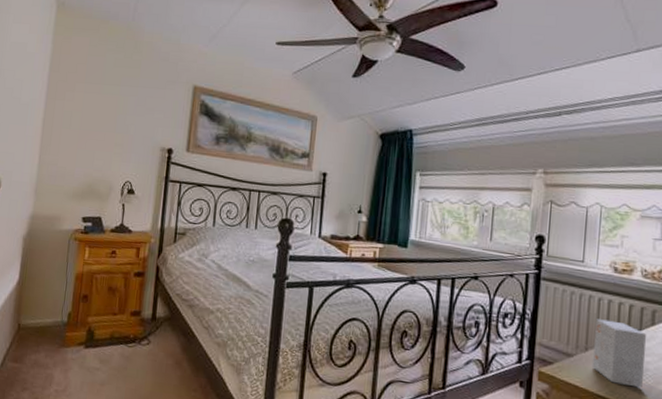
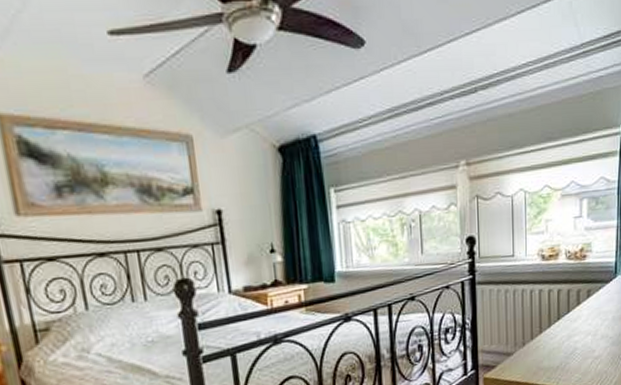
small box: present [591,319,646,388] -> none [529,309,573,370]

